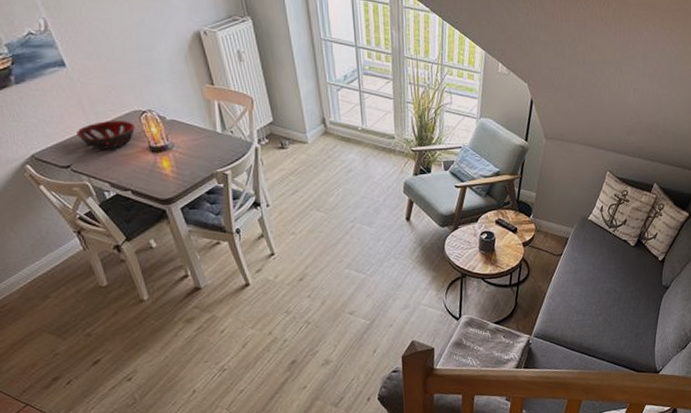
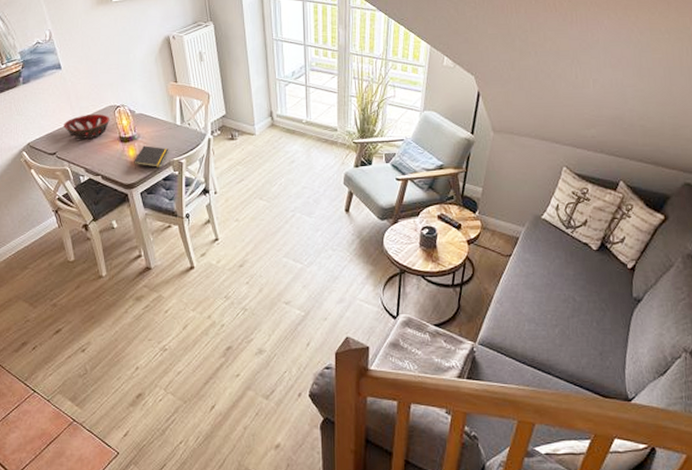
notepad: none [169,156,211,182] -> present [134,145,169,169]

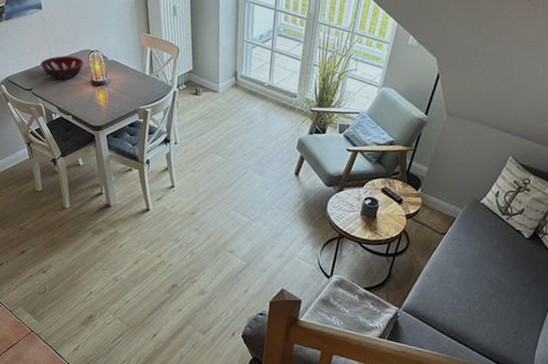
notepad: present [134,145,169,169] -> none [102,91,137,114]

